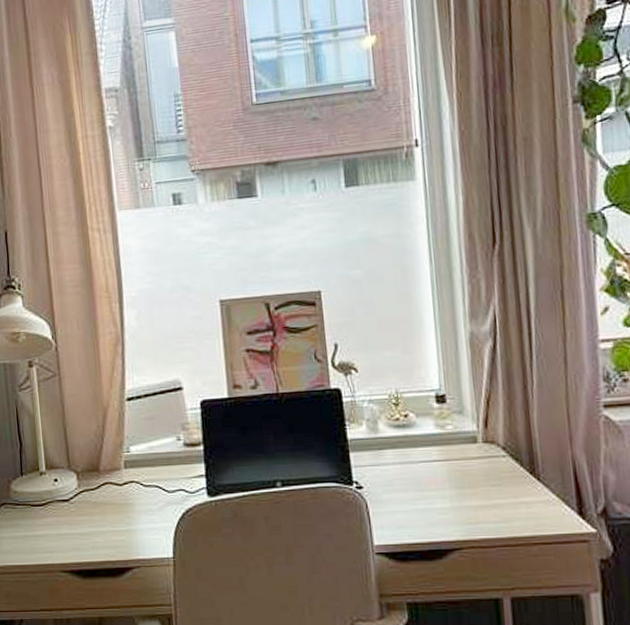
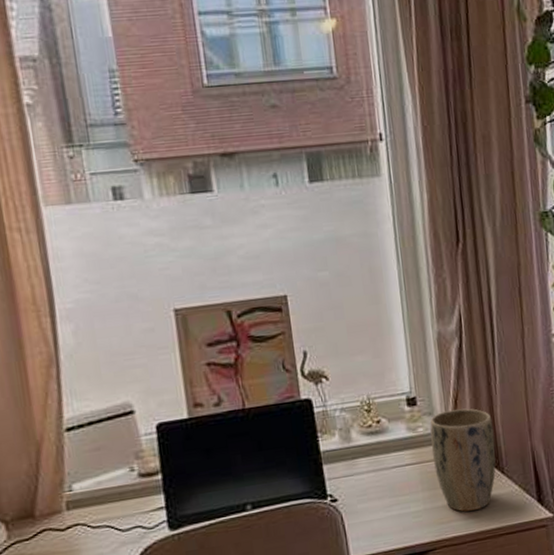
plant pot: none [459,410,531,515] -> present [429,408,496,512]

